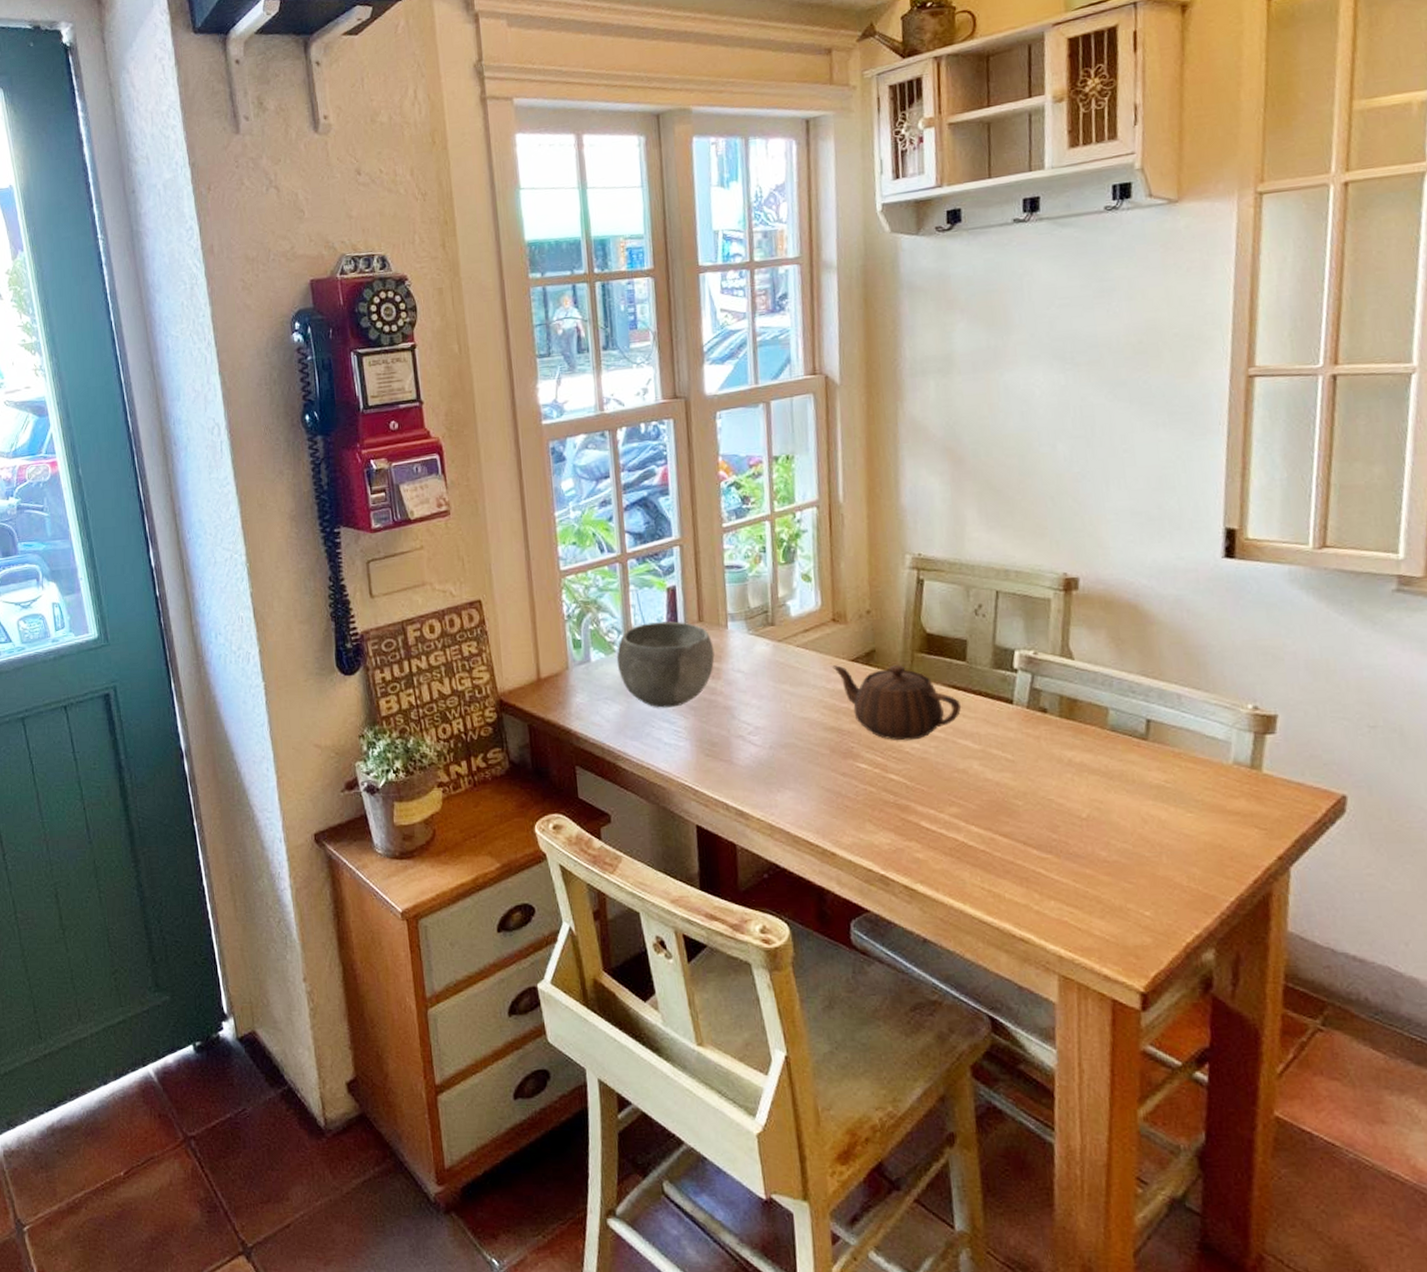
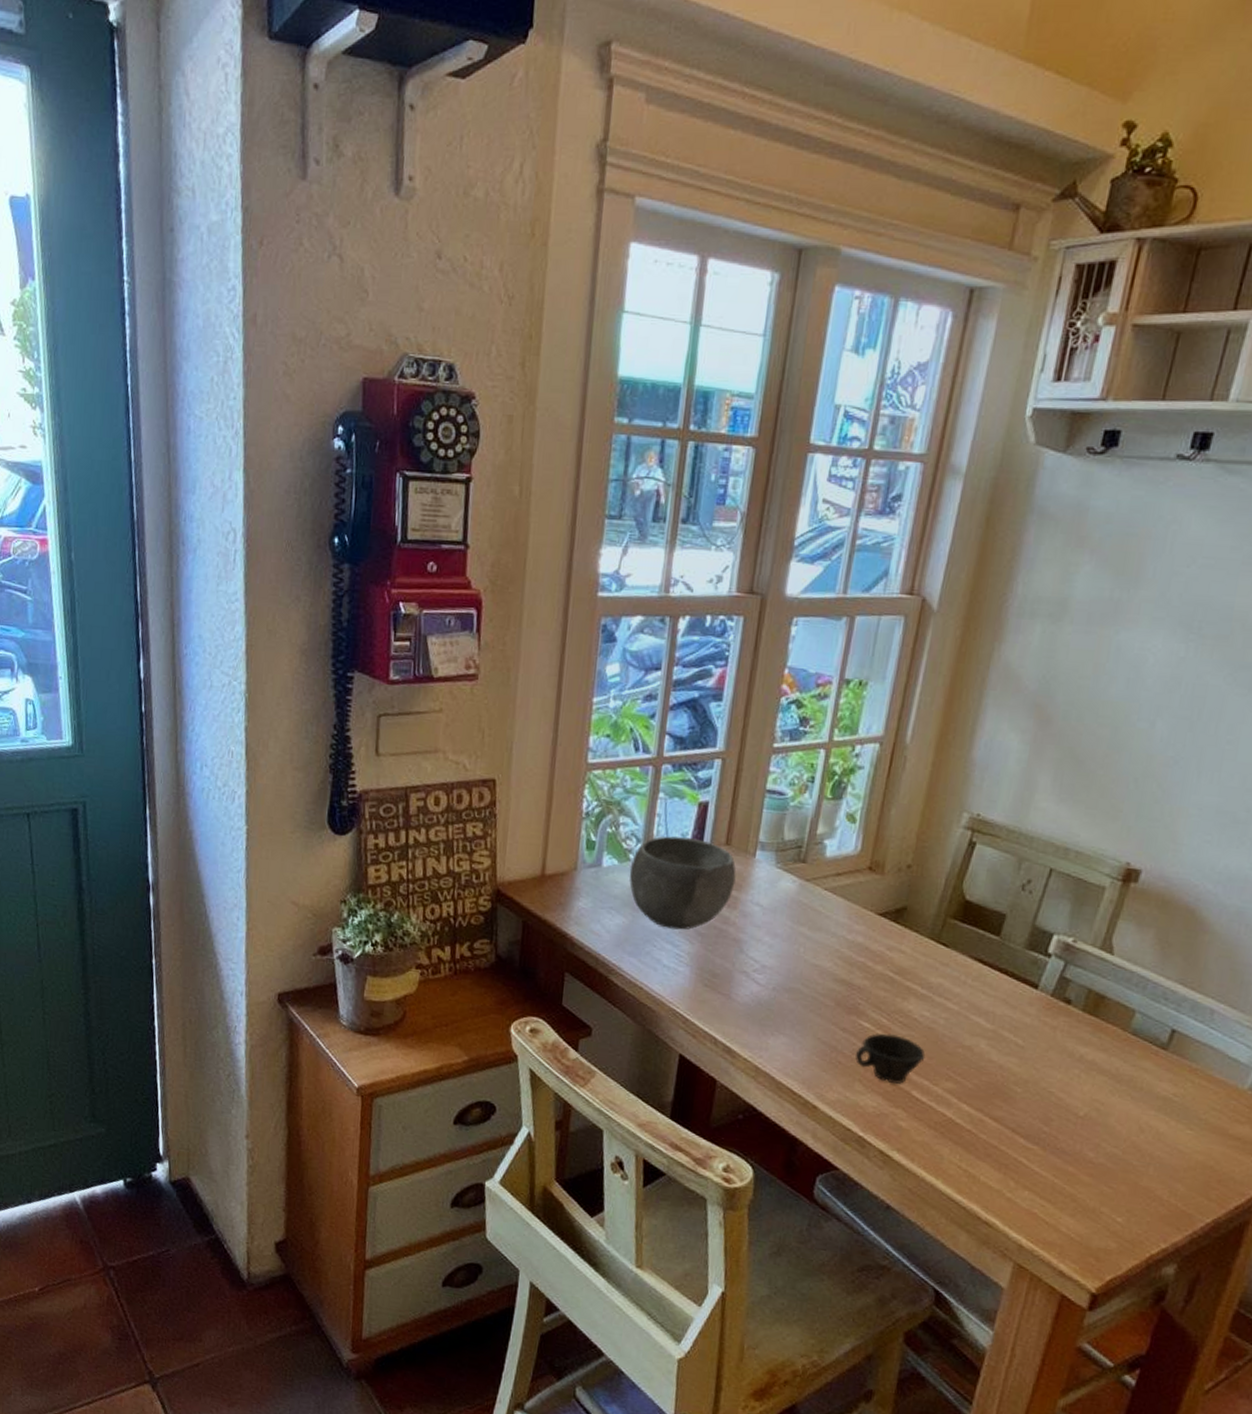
teapot: present [832,664,962,741] -> none [857,916,984,1008]
cup: none [859,770,925,818] -> present [855,1033,926,1084]

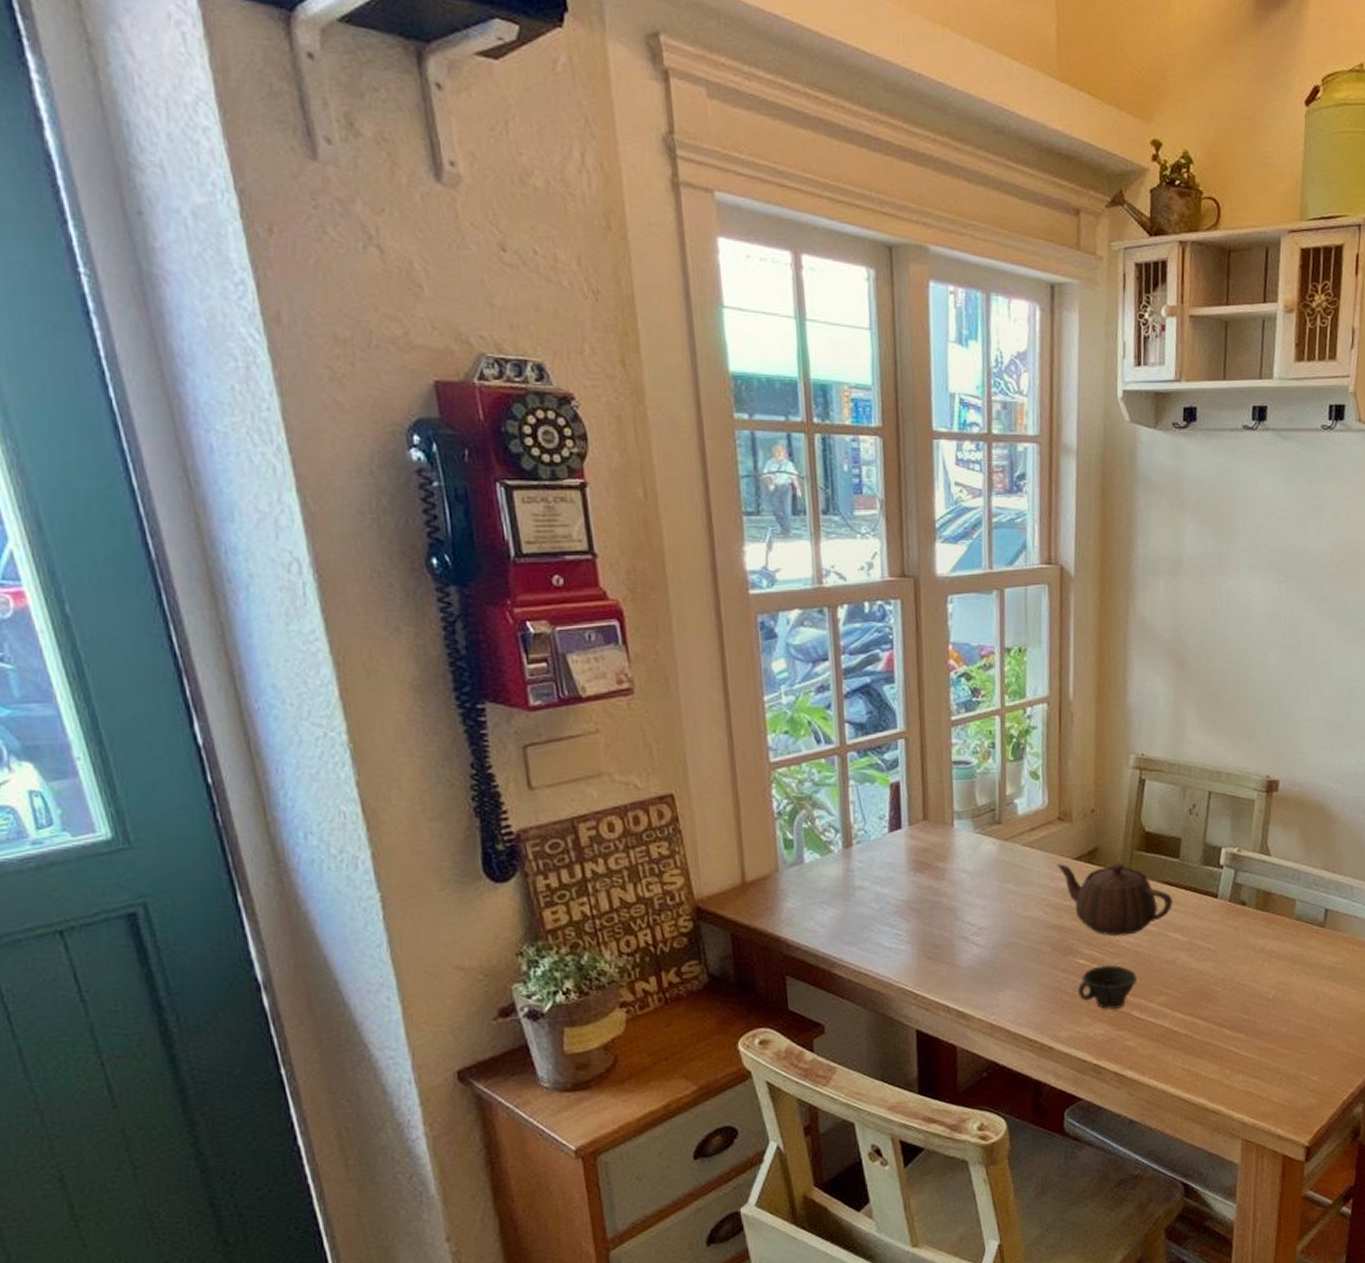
bowl: present [629,836,736,930] -> none [833,819,939,911]
teapot: none [857,916,984,1008] -> present [1056,862,1173,936]

